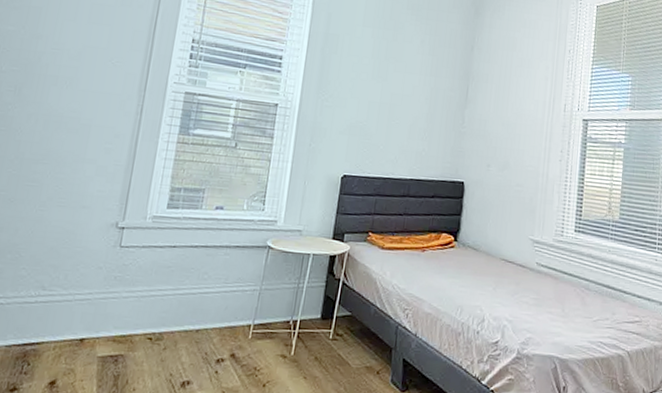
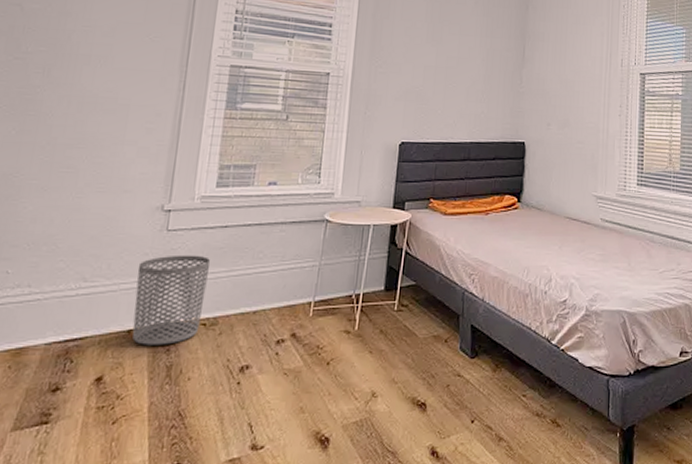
waste bin: none [84,270,158,356] -> present [132,255,210,345]

